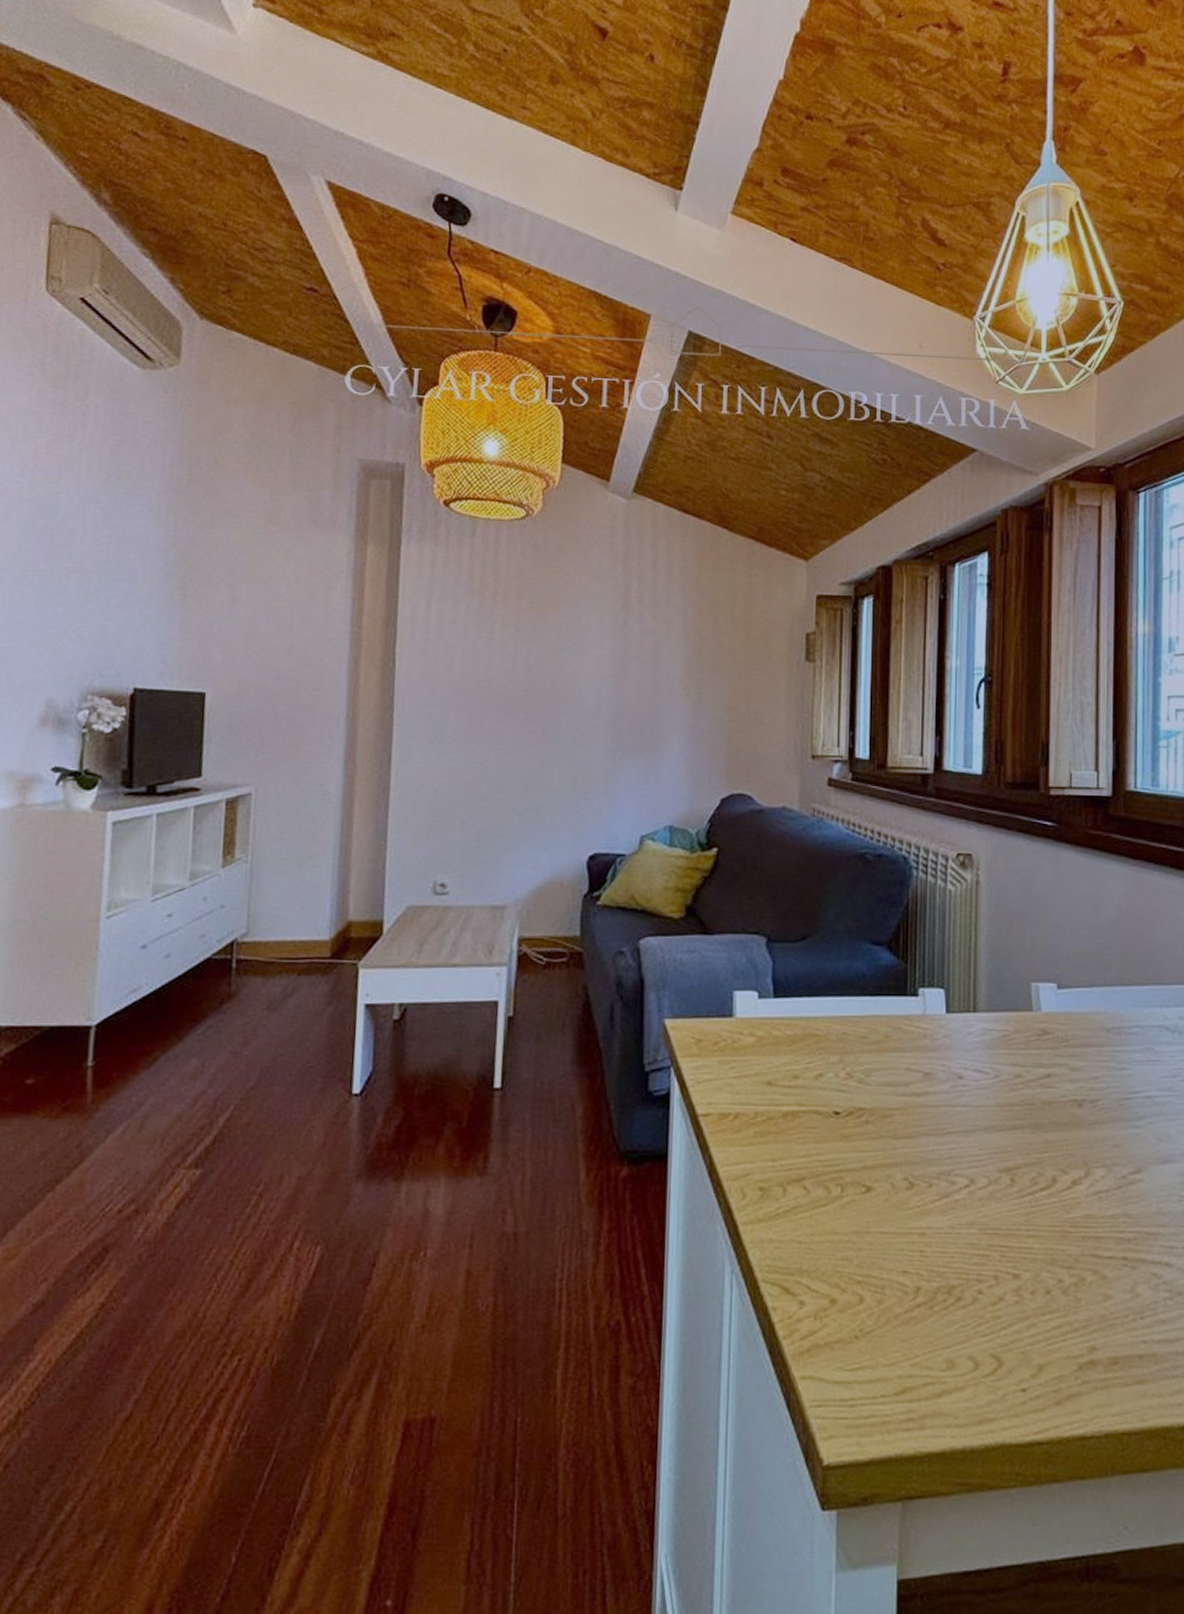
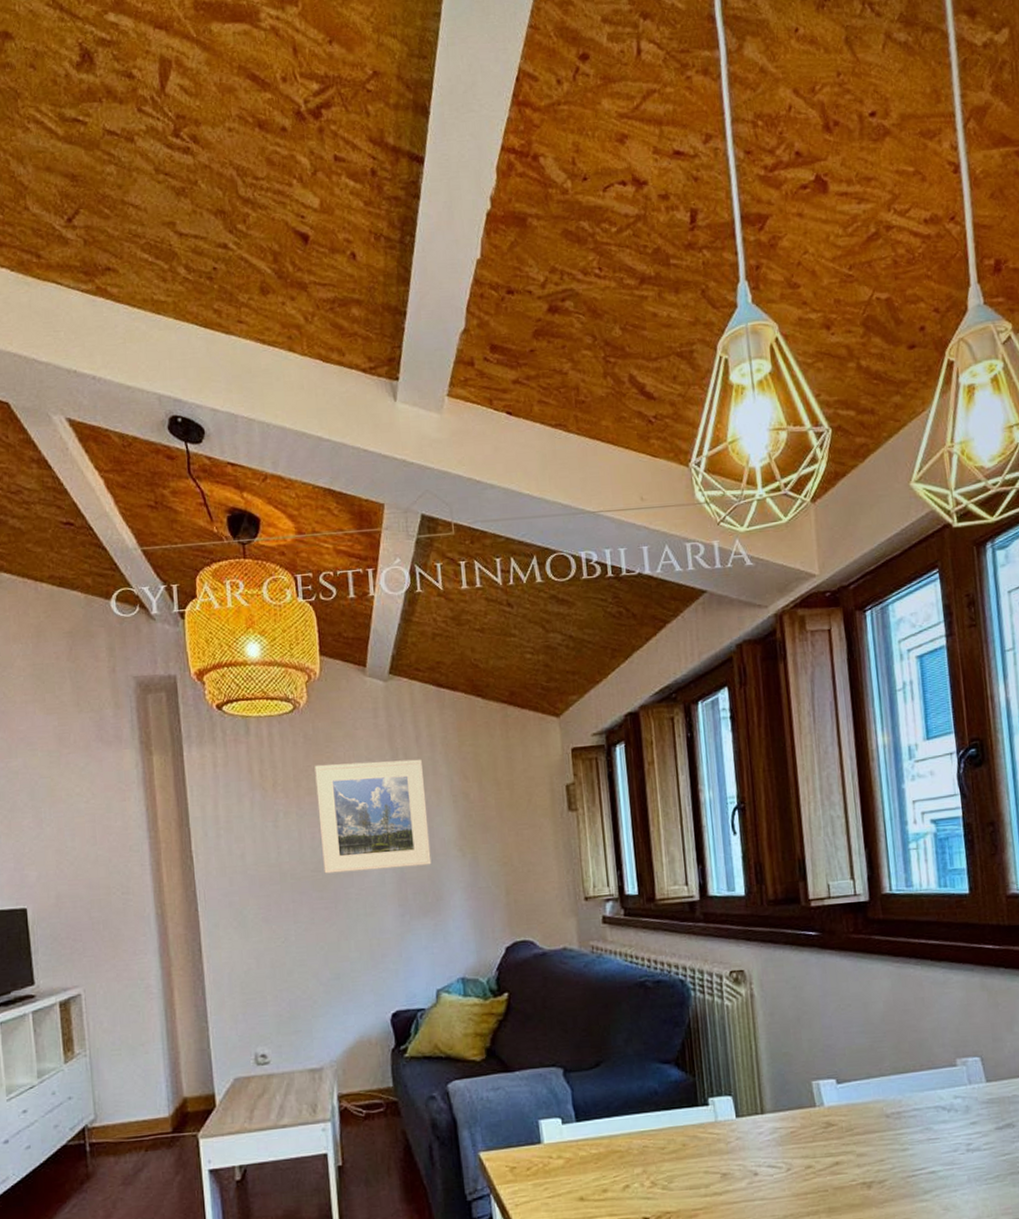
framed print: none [536,578,656,700] -> present [314,759,432,874]

